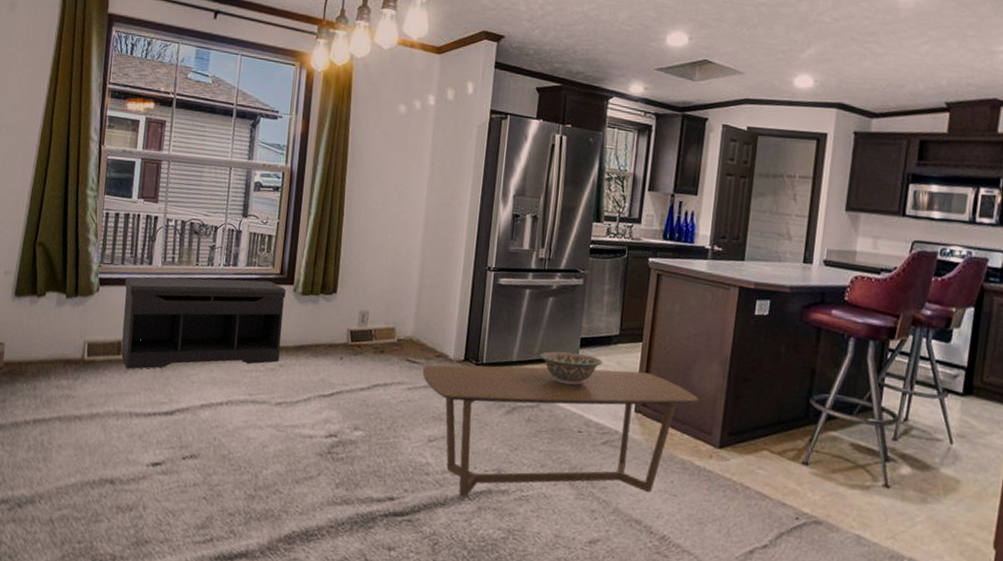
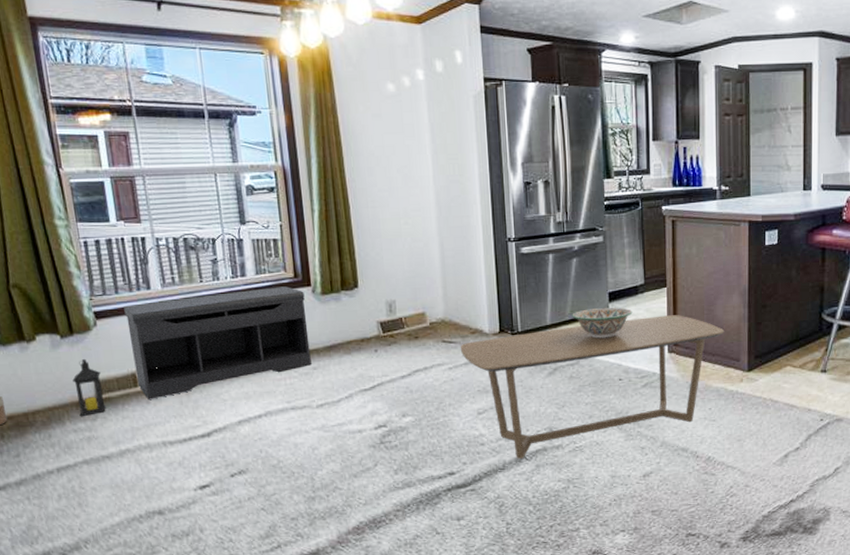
lantern: none [64,320,92,375] -> present [72,358,106,416]

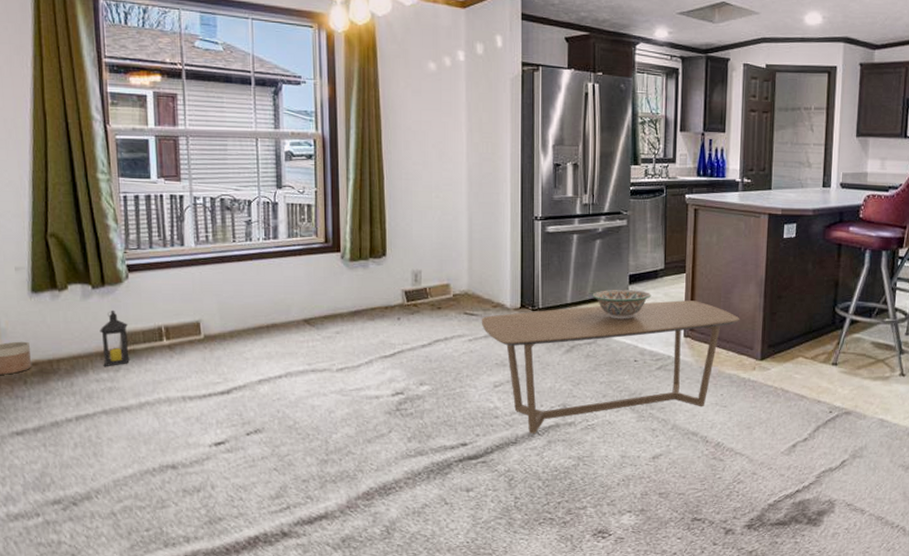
bench: present [124,286,312,399] -> none [156,251,335,354]

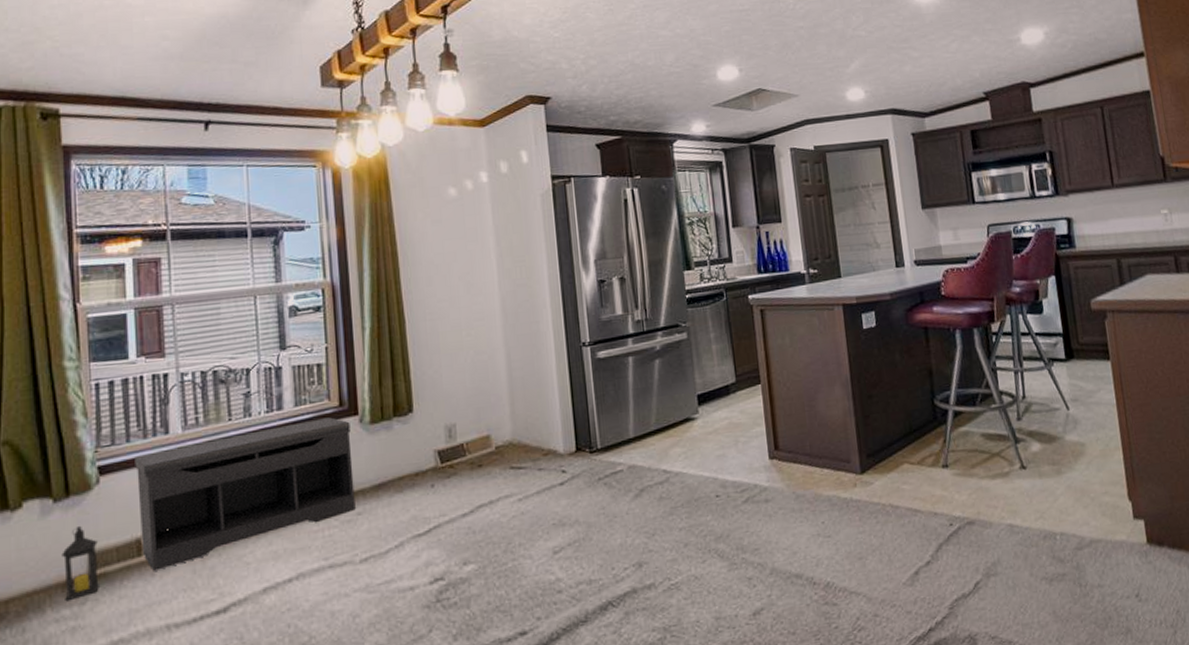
bench: none [156,251,335,354] -> present [135,417,356,571]
coffee table: present [481,300,740,433] -> none [531,414,830,606]
decorative bowl: present [592,289,652,319] -> none [657,411,726,450]

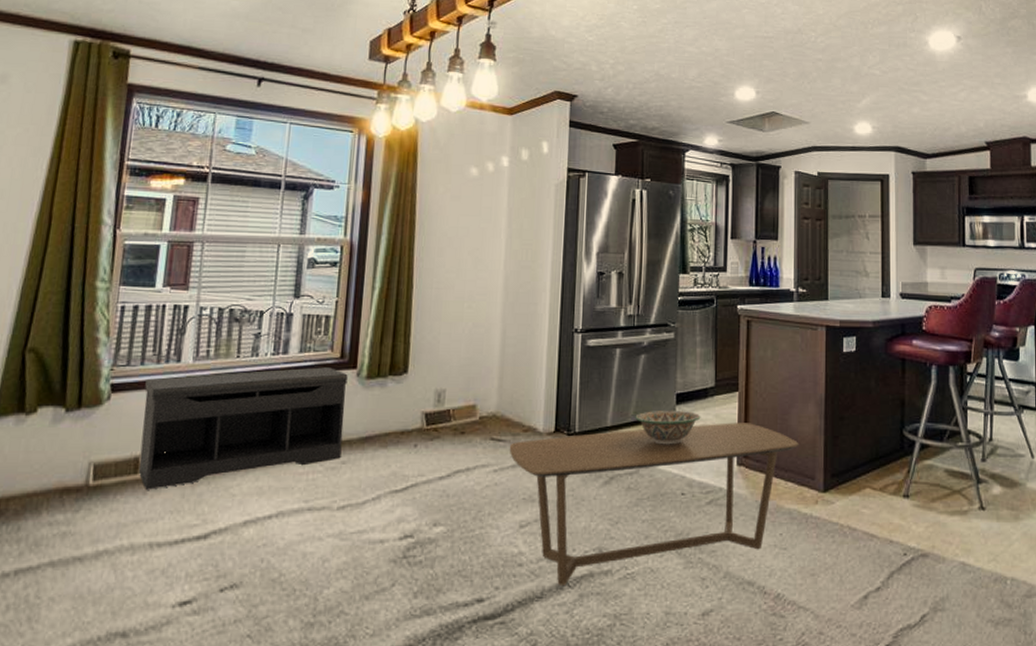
lantern: present [62,525,99,600] -> none [61,436,100,506]
coffee table: none [531,414,830,606] -> present [509,423,799,585]
decorative bowl: none [657,411,726,450] -> present [635,410,701,445]

